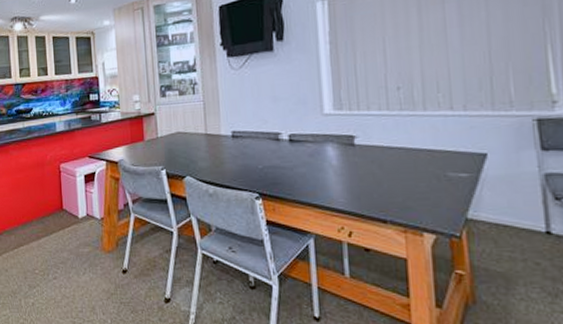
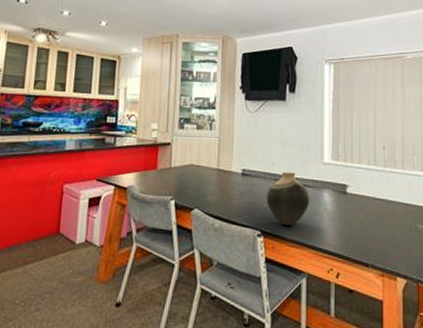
vase: none [261,128,312,185] -> present [267,171,310,225]

